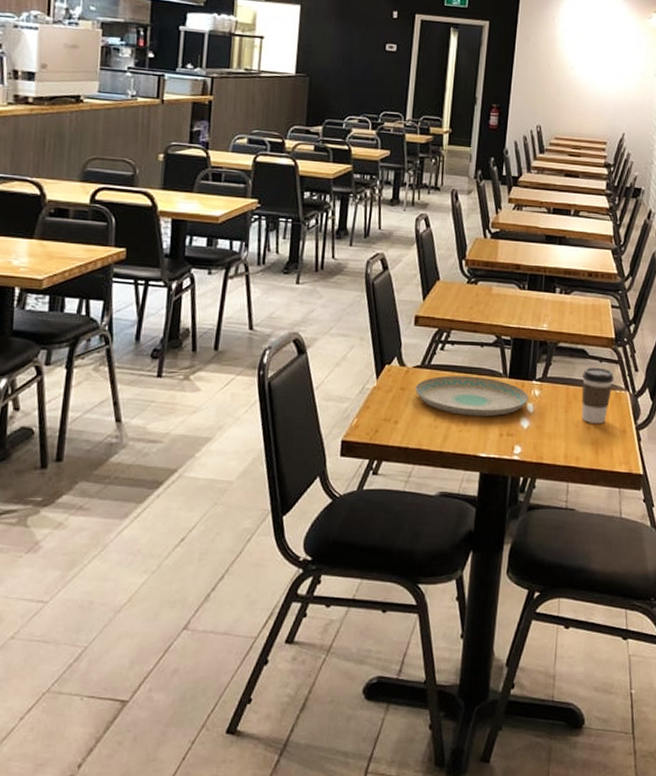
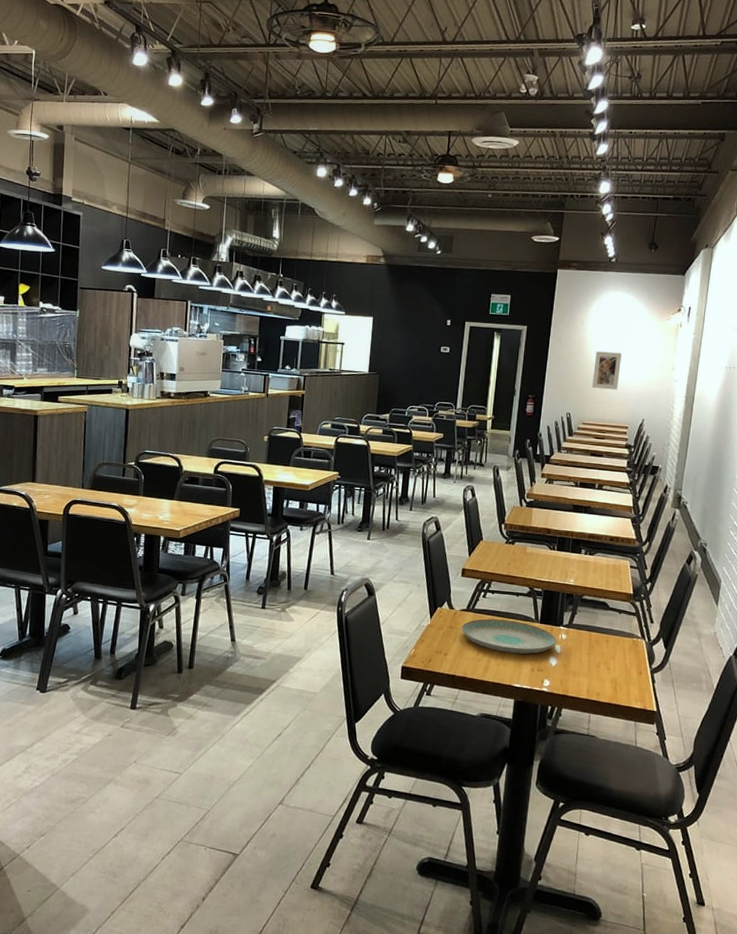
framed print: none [565,53,599,99] -> present [592,351,622,390]
coffee cup: present [581,367,614,423] -> none [602,617,632,666]

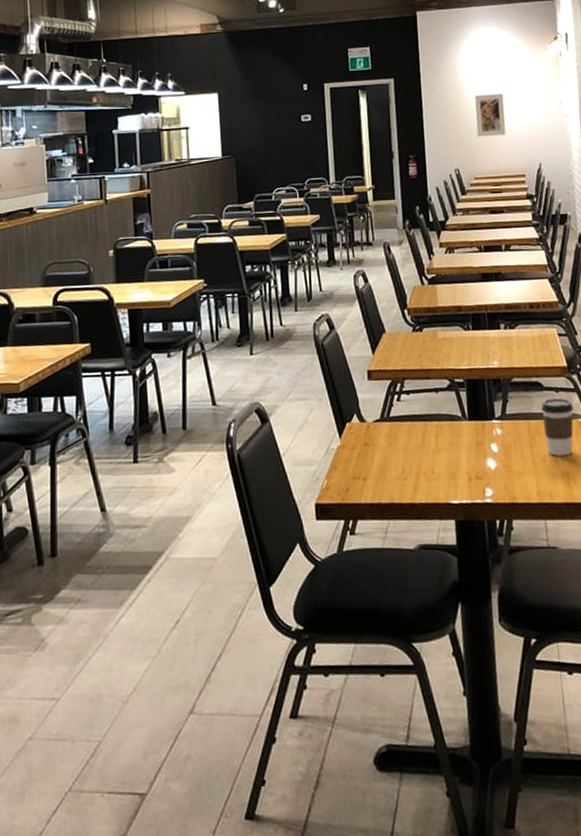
plate: present [461,618,557,654] -> none [378,423,491,464]
coffee cup: none [602,617,632,666] -> present [541,397,574,456]

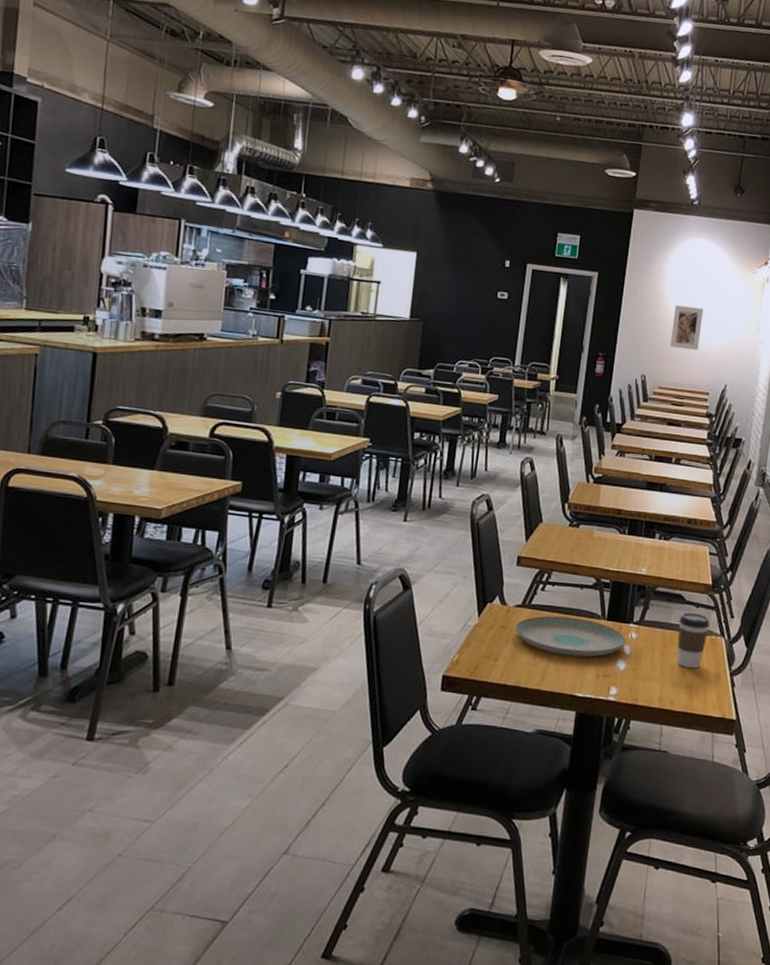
plate: none [378,423,491,464] -> present [515,615,626,657]

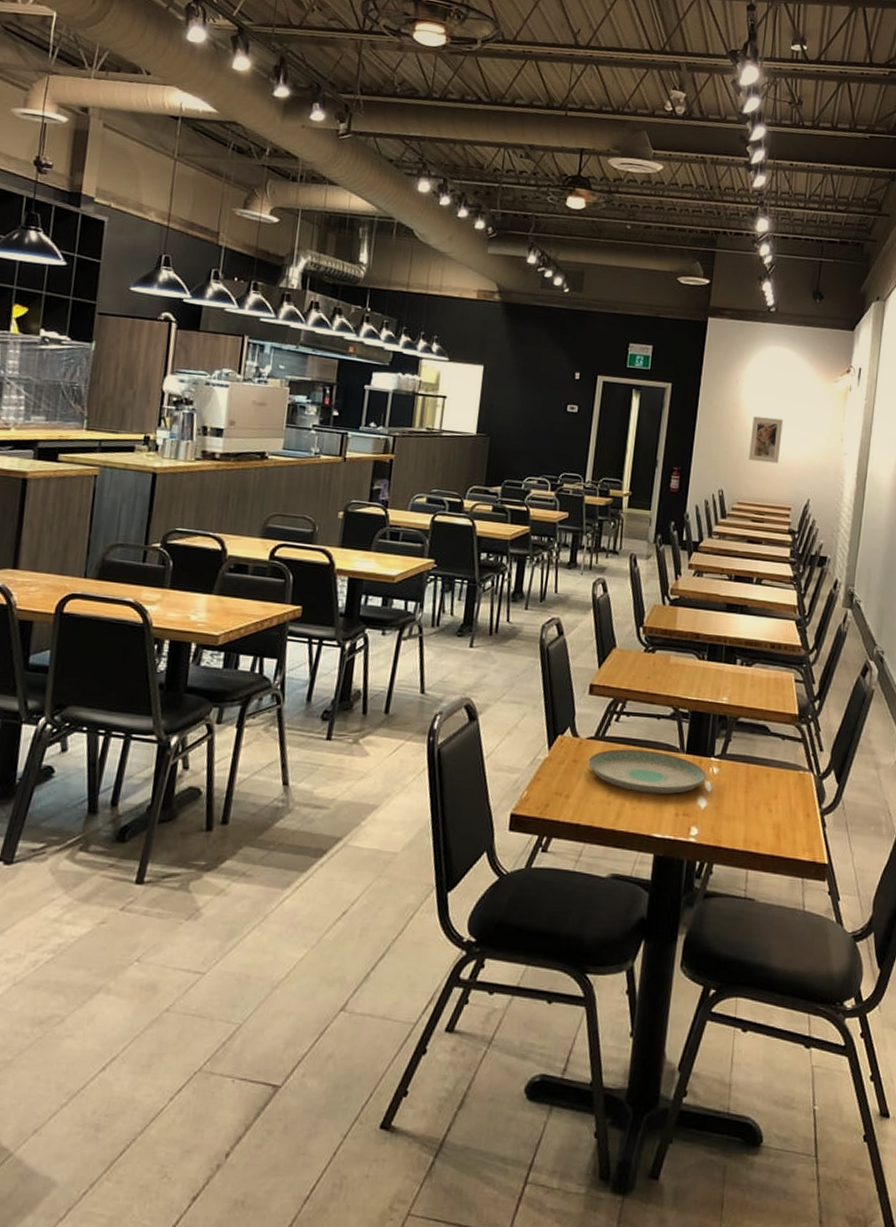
coffee cup: present [676,612,710,668] -> none [762,744,797,806]

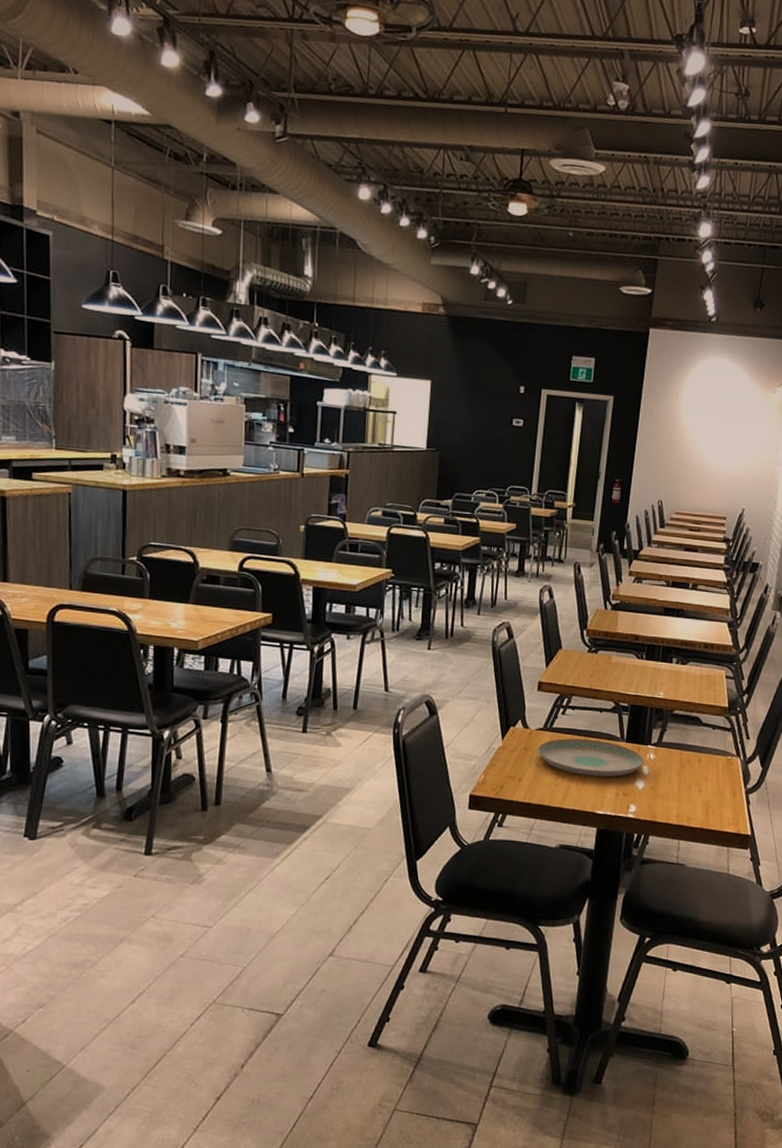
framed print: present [748,416,783,464] -> none [687,428,721,475]

